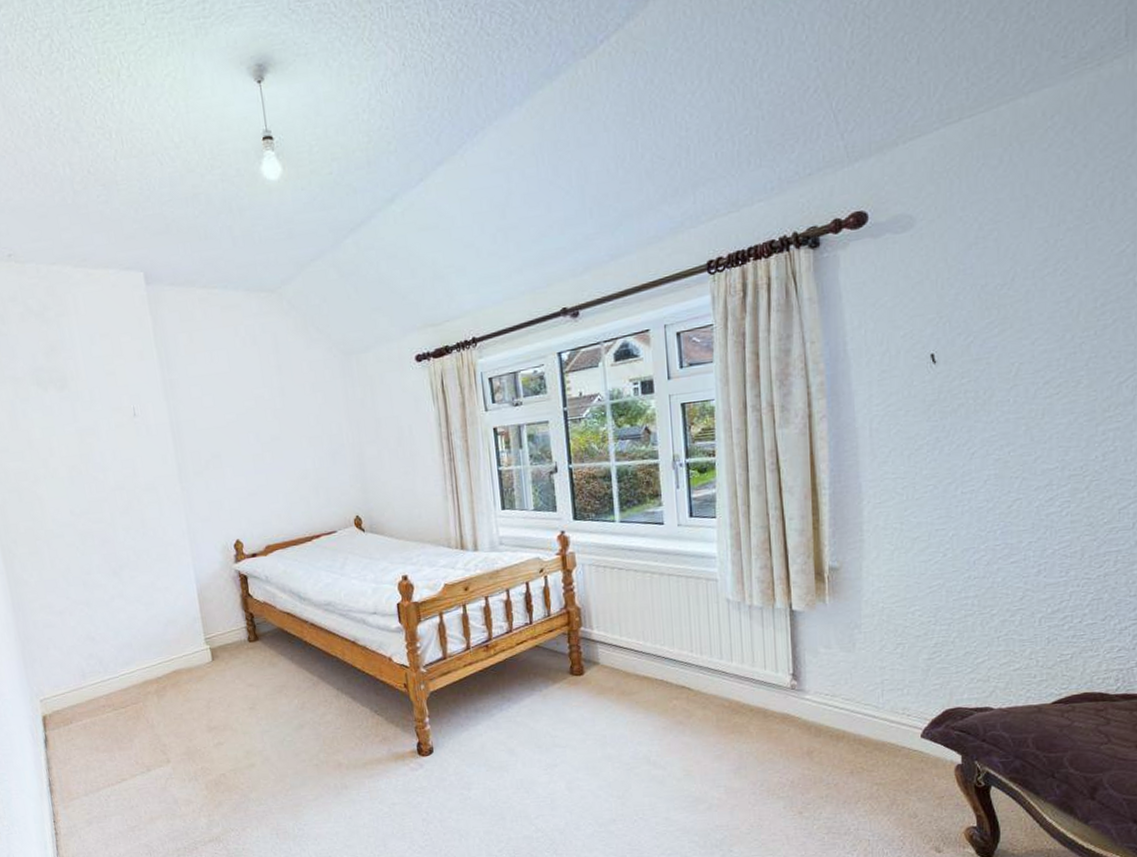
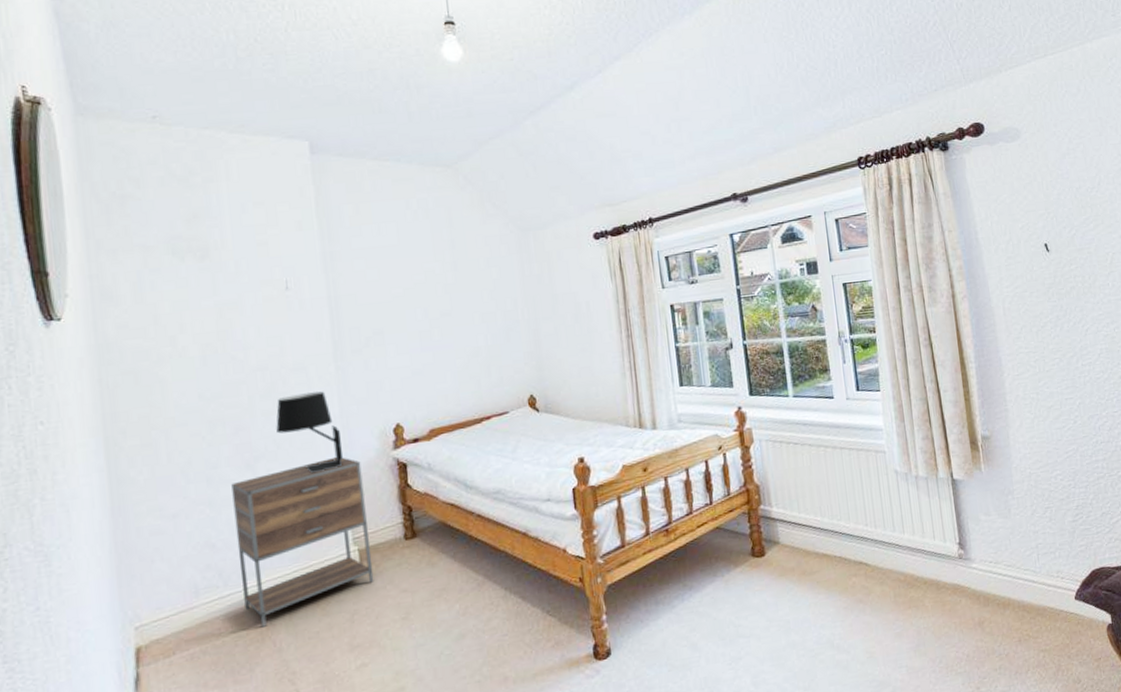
nightstand: none [103,567,225,707] -> present [231,456,374,628]
table lamp: none [134,509,193,582] -> present [276,391,344,474]

